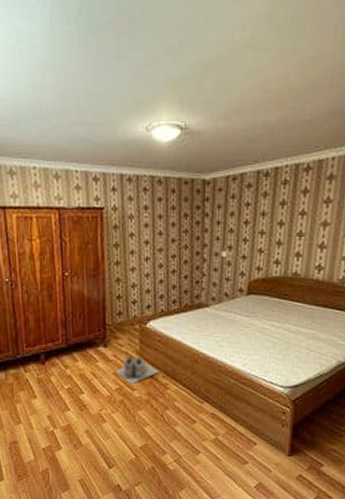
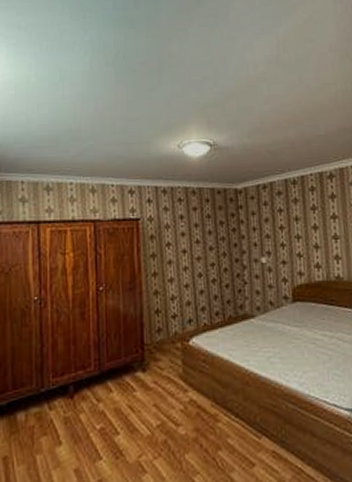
boots: present [115,355,158,385] -> none [156,380,206,419]

